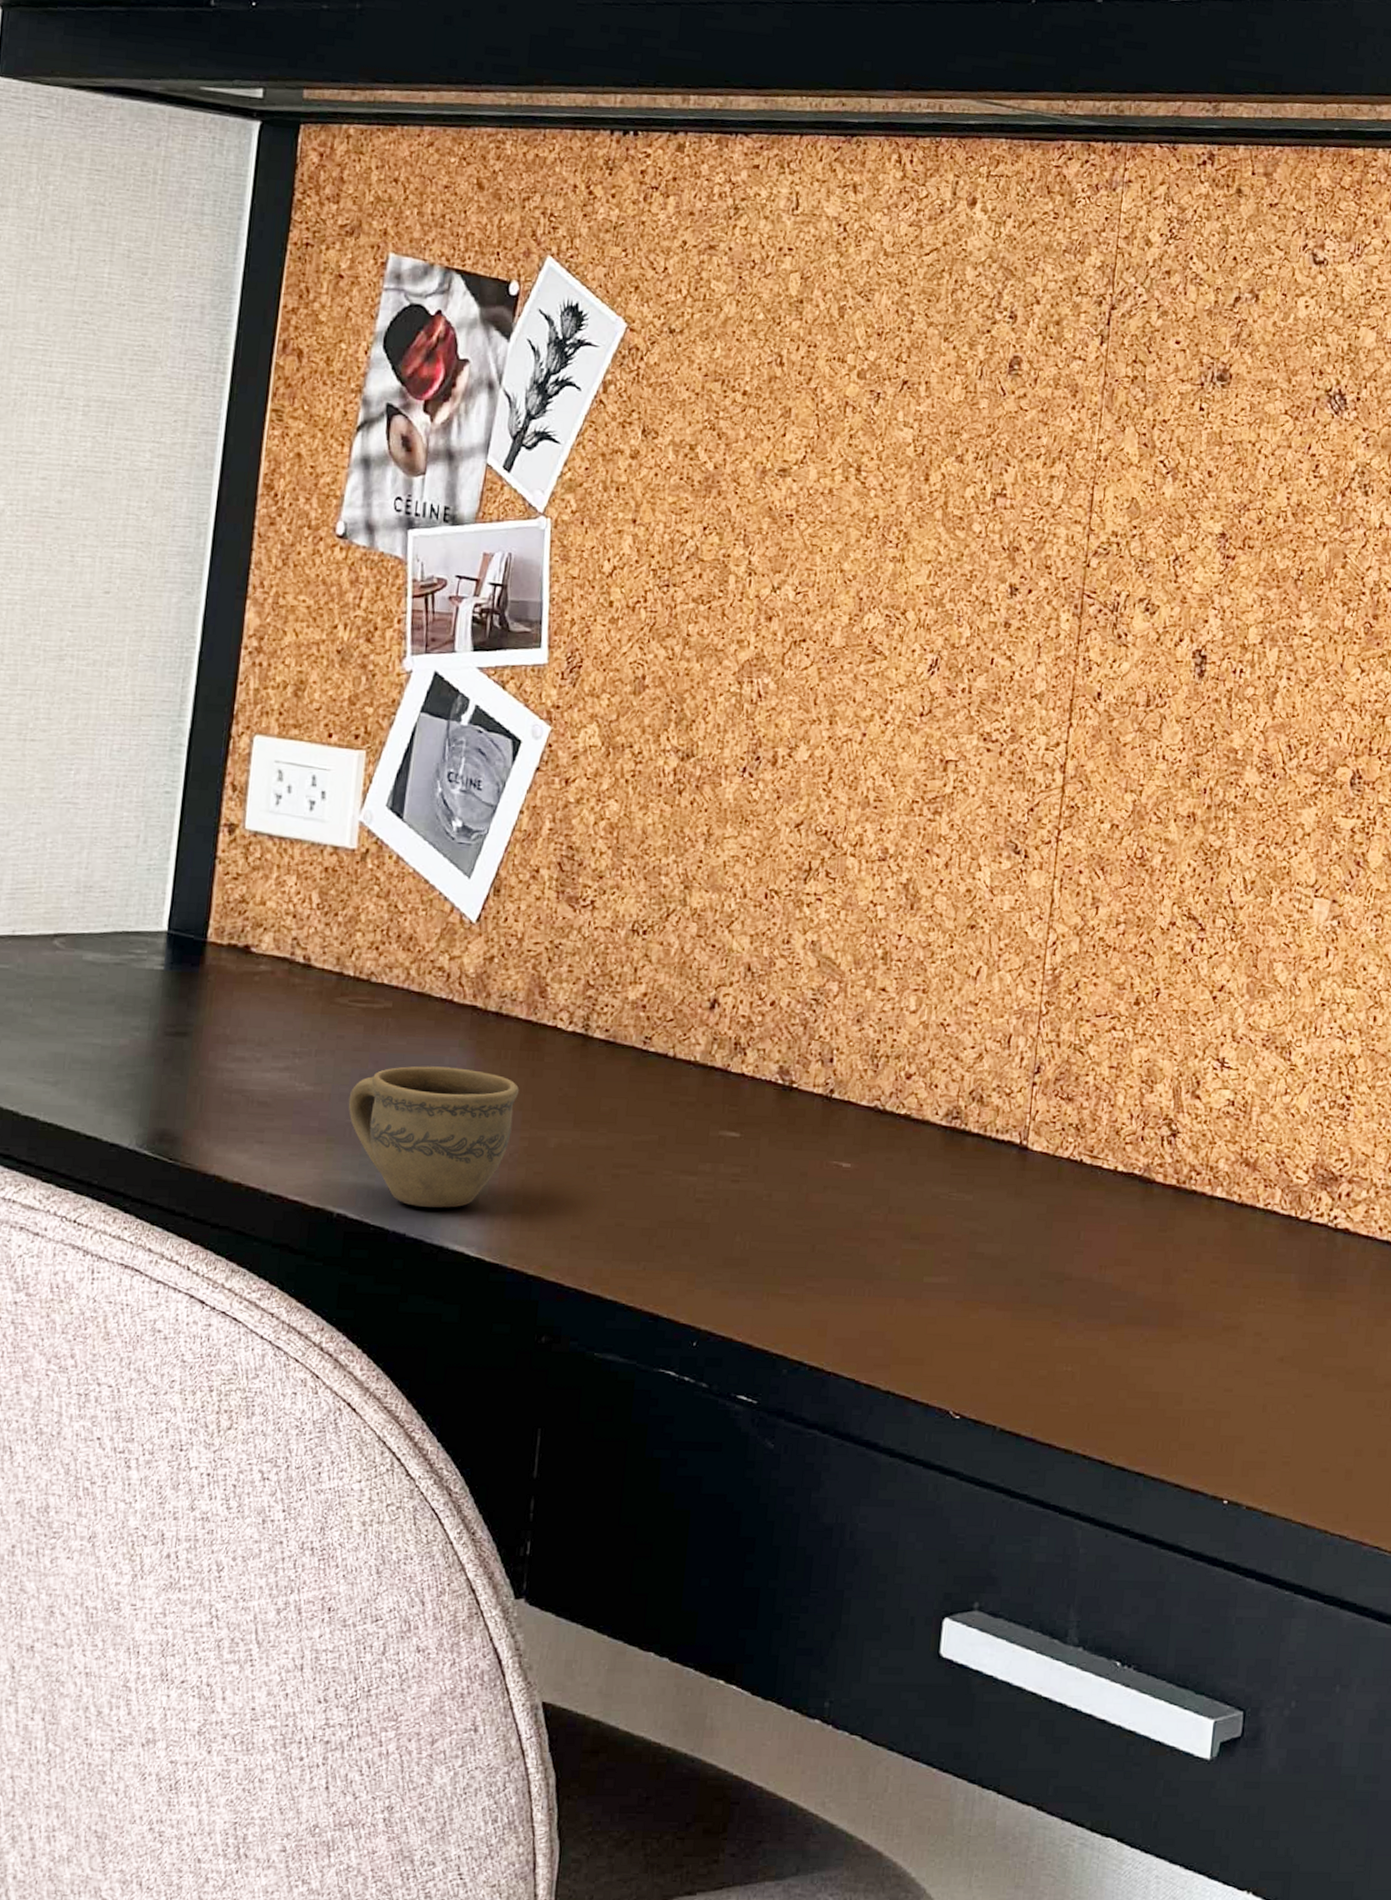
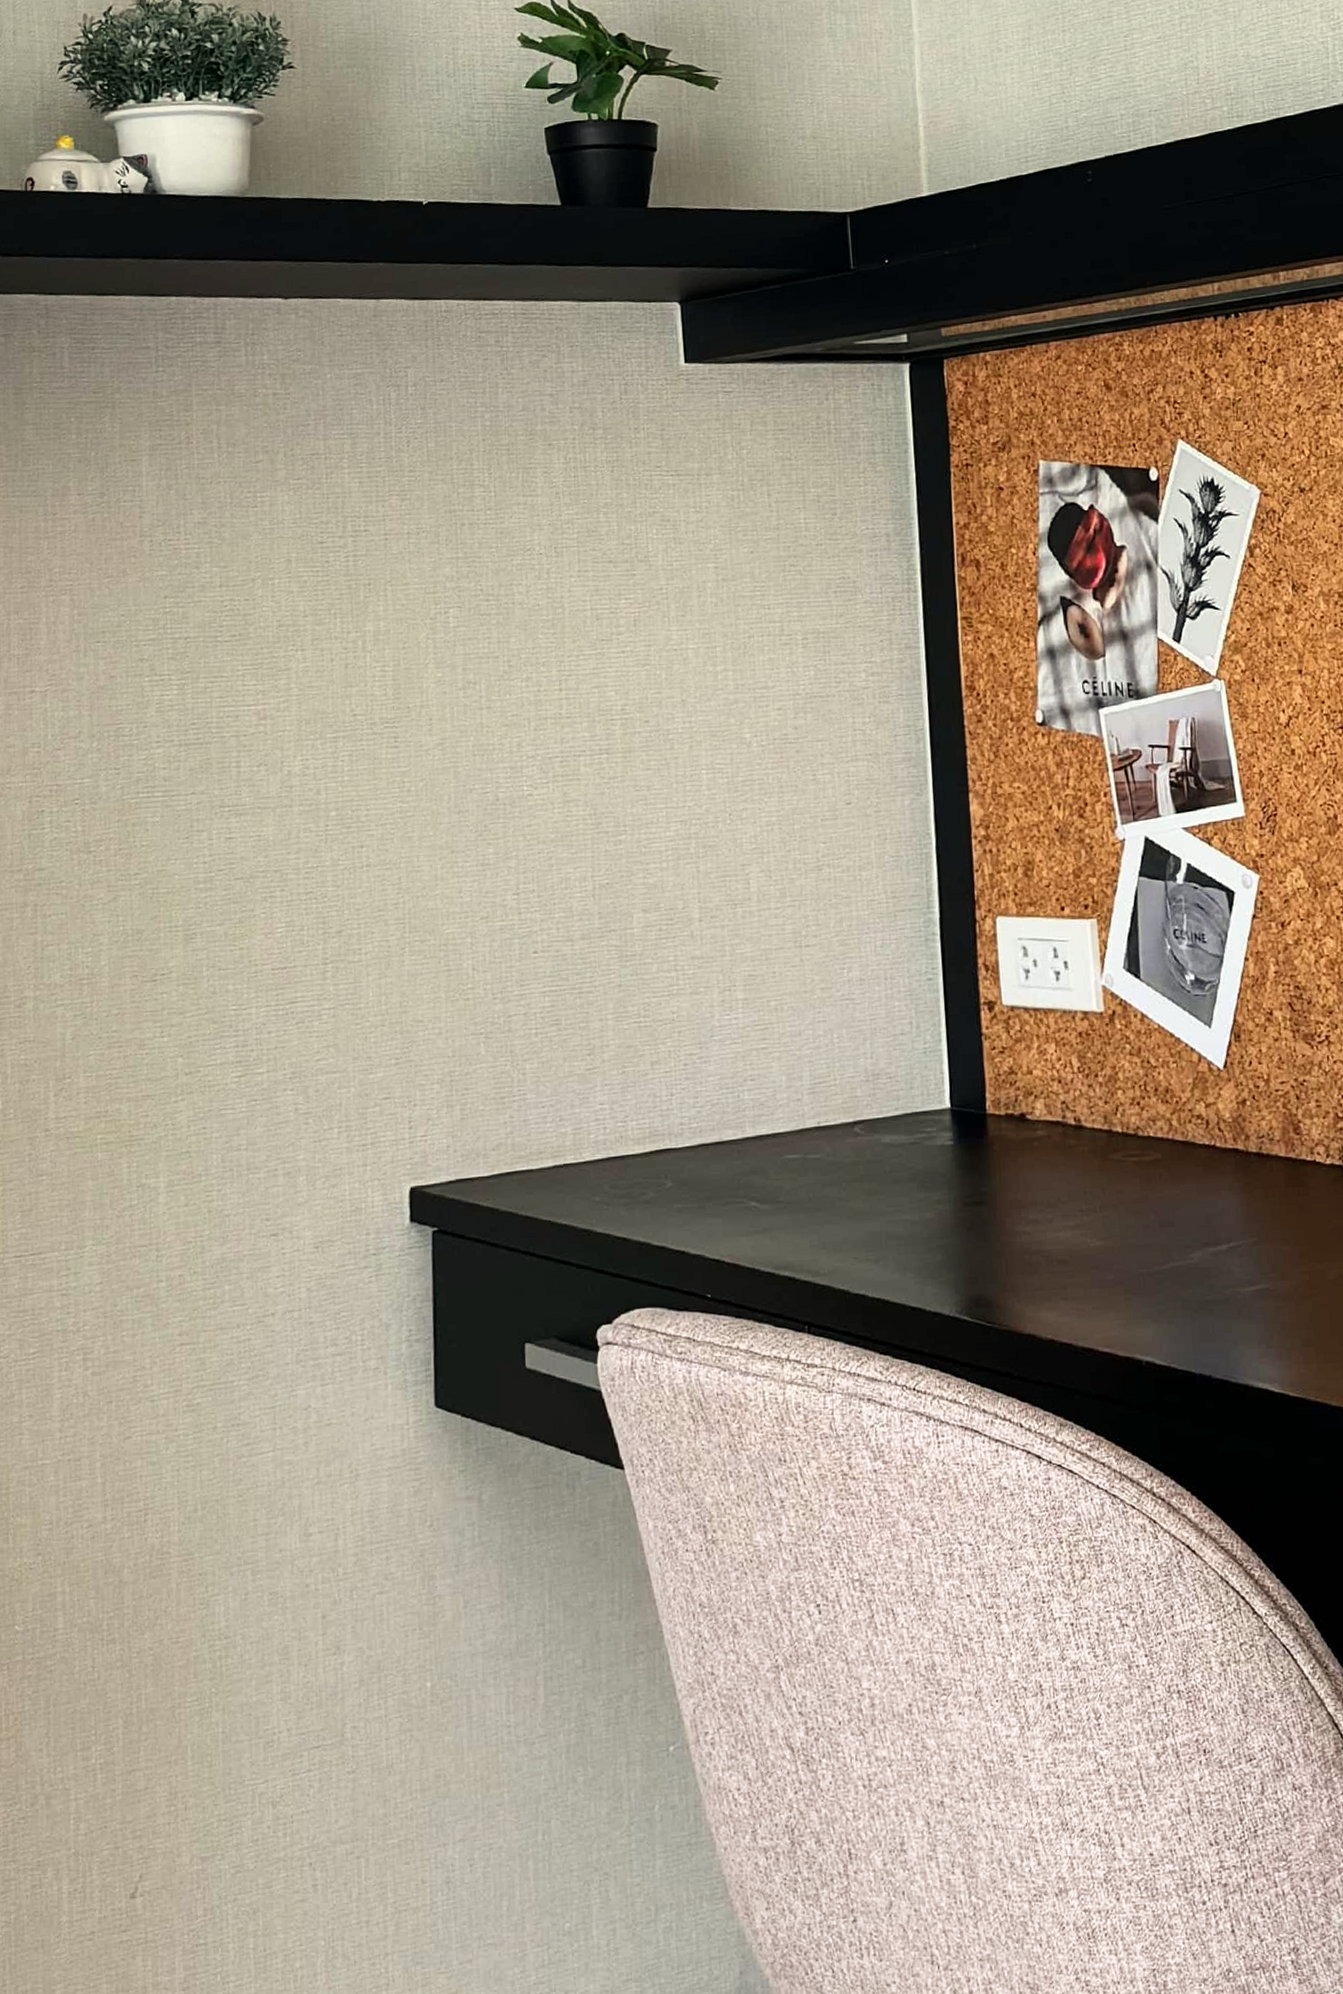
cup: present [348,1066,520,1208] -> none [1137,1210,1292,1348]

